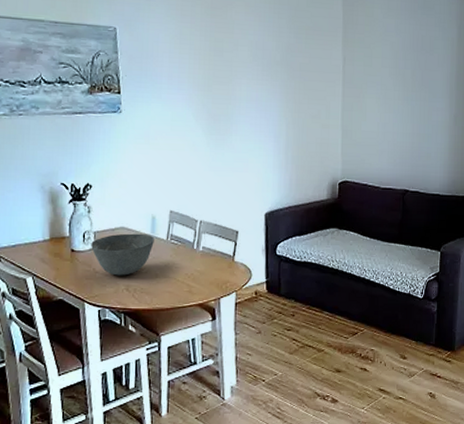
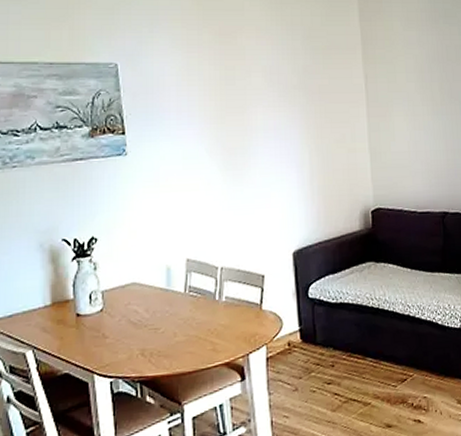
bowl: present [91,233,154,276] -> none [99,288,170,340]

